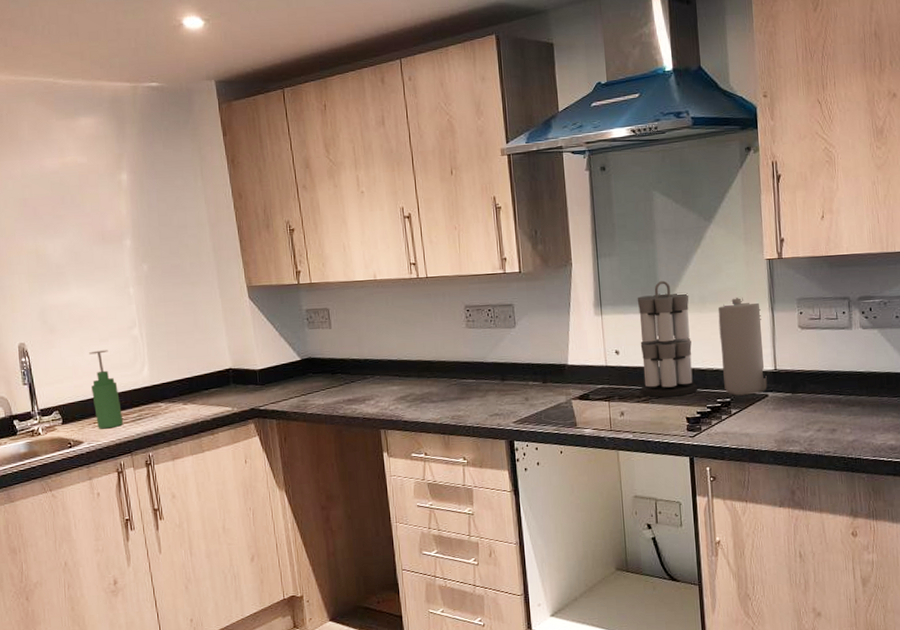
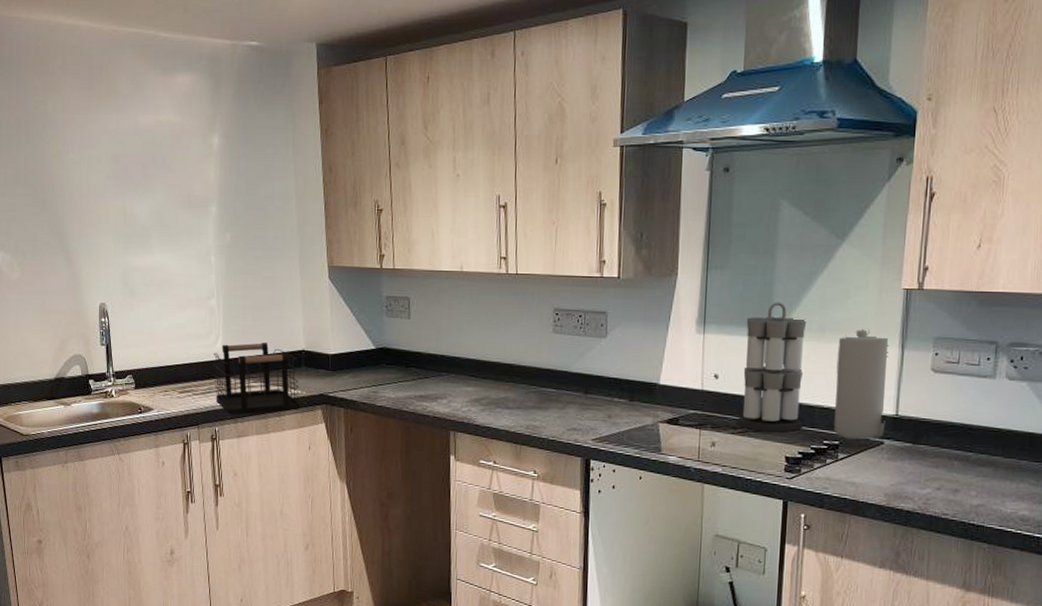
soap dispenser: present [89,350,124,429] -> none [165,318,194,399]
dish rack: none [140,365,232,439] -> present [213,343,300,416]

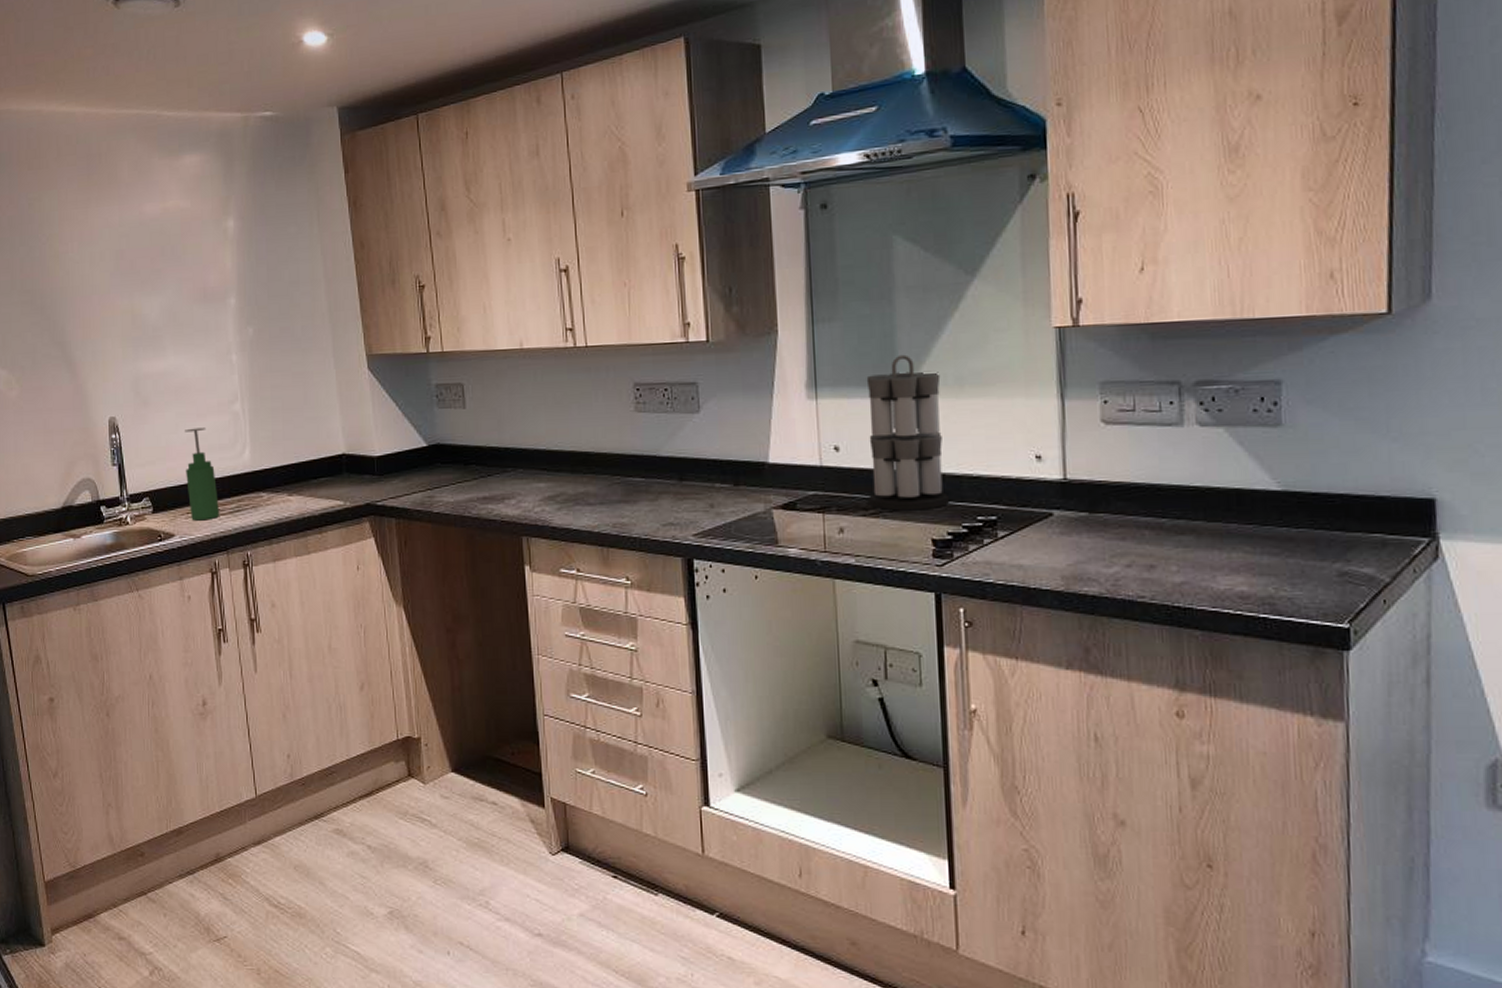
soap dispenser: none [165,318,194,399] -> present [185,427,220,521]
dish rack: present [213,343,300,416] -> none [240,449,343,536]
paper towel holder: present [834,328,889,440] -> none [981,378,1052,513]

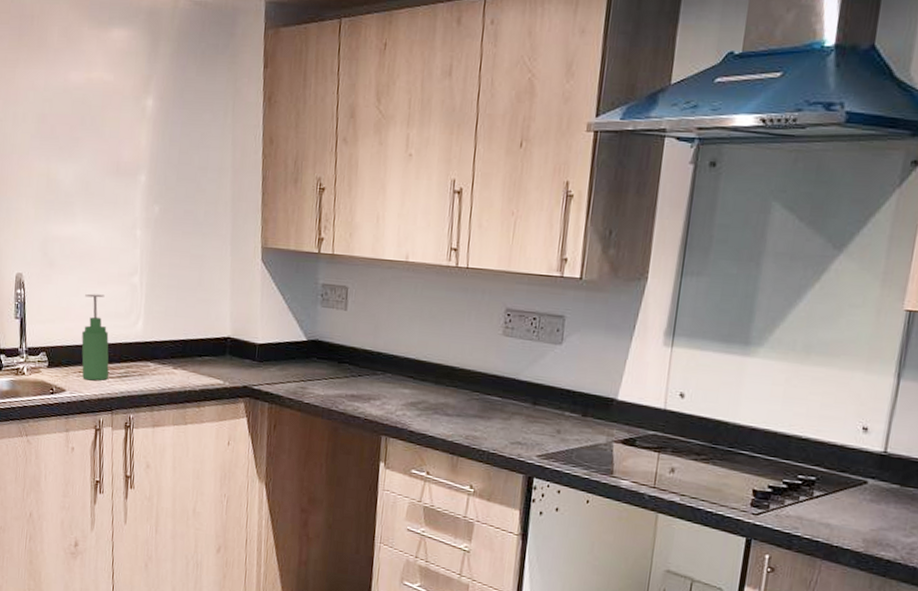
spice rack: present [866,354,950,511] -> none [700,316,791,463]

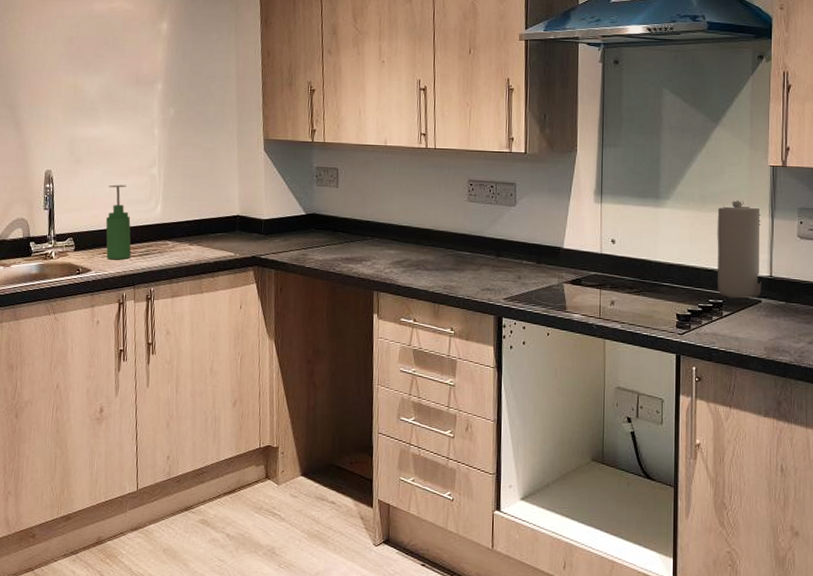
paper towel holder: none [811,352,883,478] -> present [717,199,761,299]

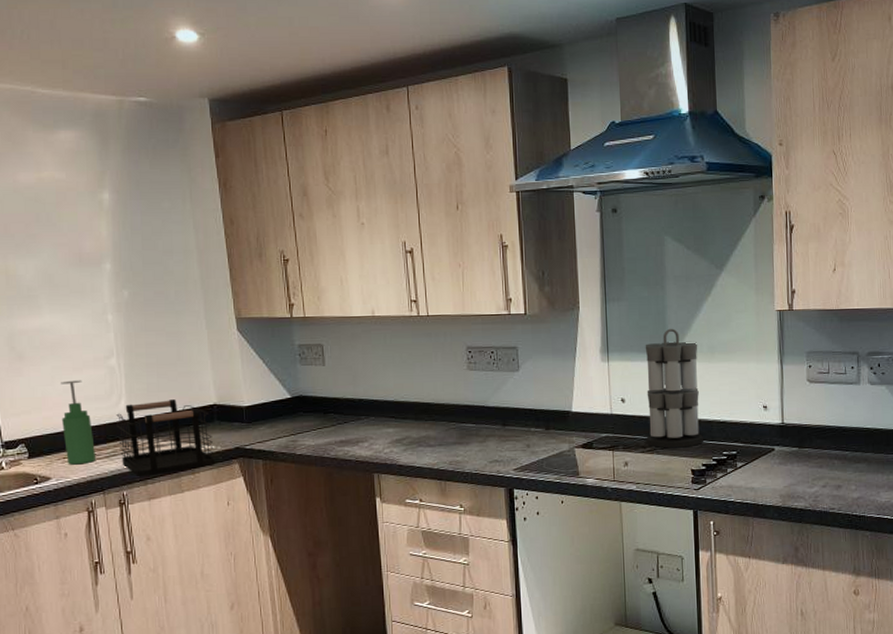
dish rack: none [151,208,233,276] -> present [116,399,215,477]
spice rack: none [632,176,691,292] -> present [645,328,704,448]
paper towel holder: present [717,199,761,299] -> none [726,347,774,449]

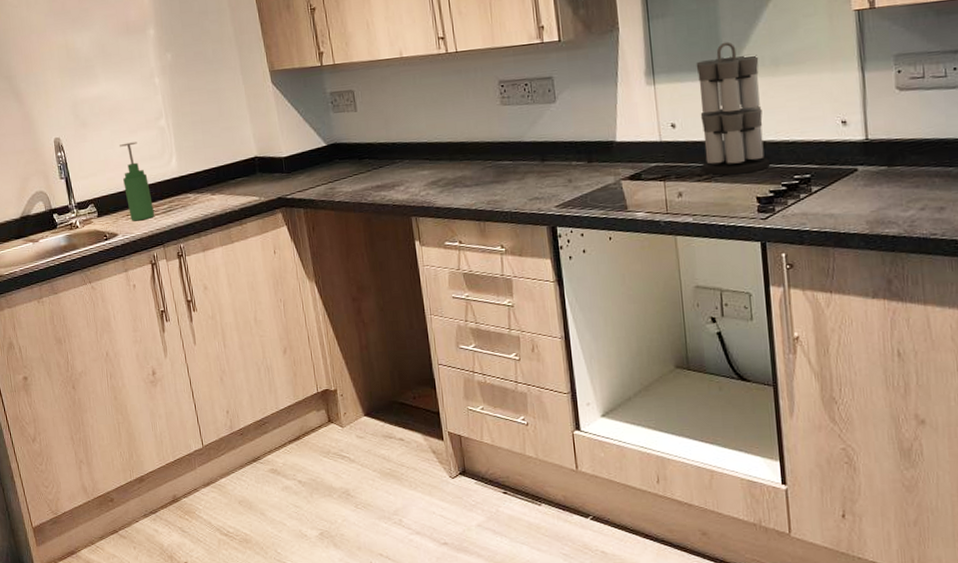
dish rack: present [116,399,215,477] -> none [169,154,260,230]

